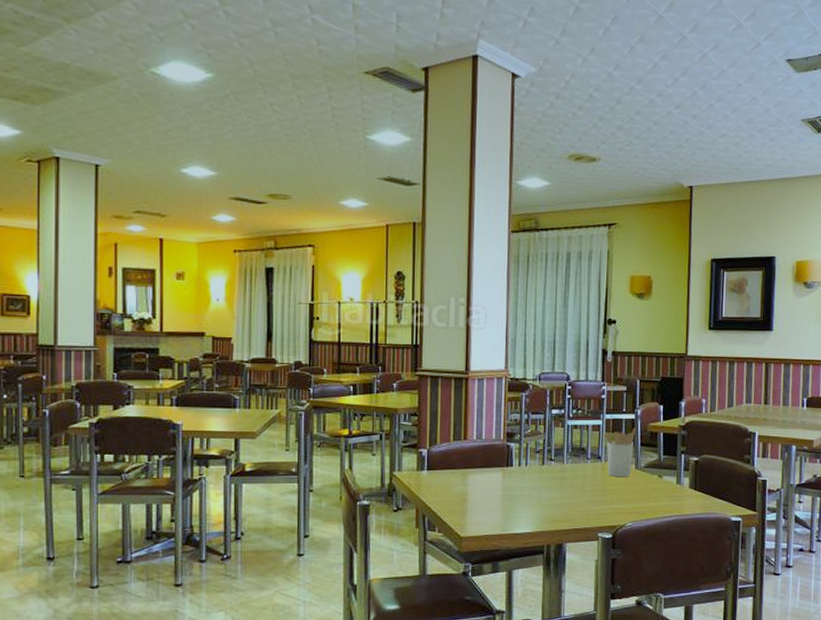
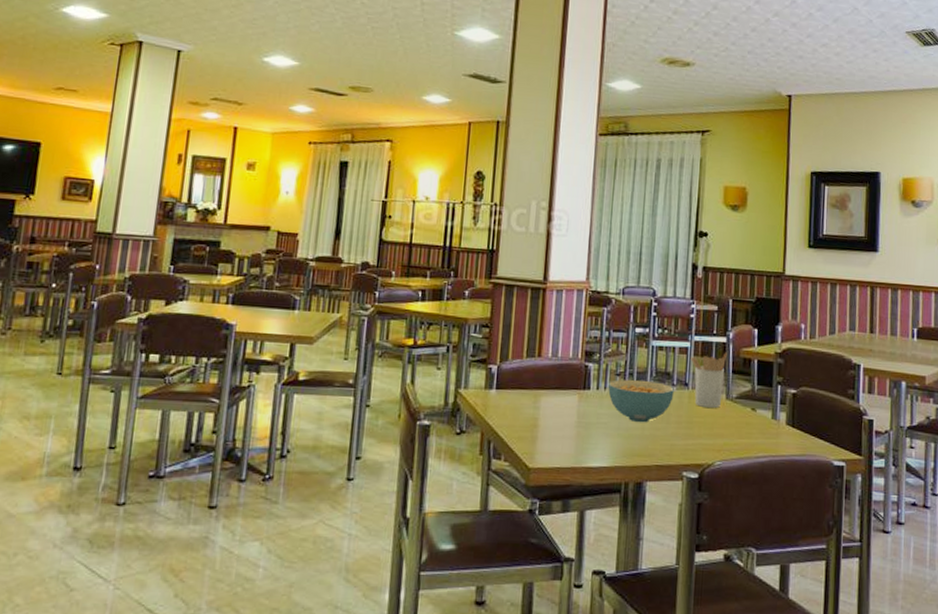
cereal bowl: none [529,455,589,493] -> present [608,379,674,423]

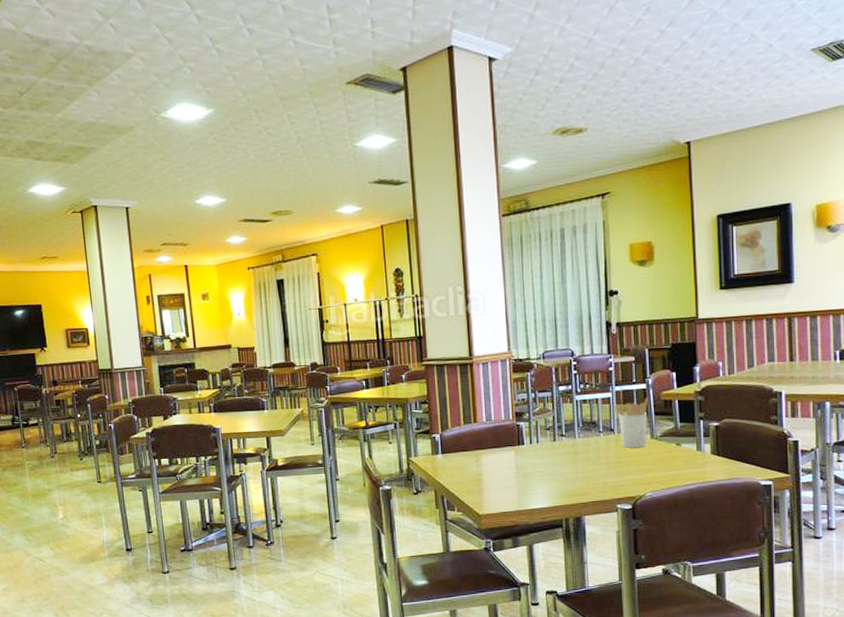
cereal bowl: present [608,379,674,423] -> none [540,431,601,468]

